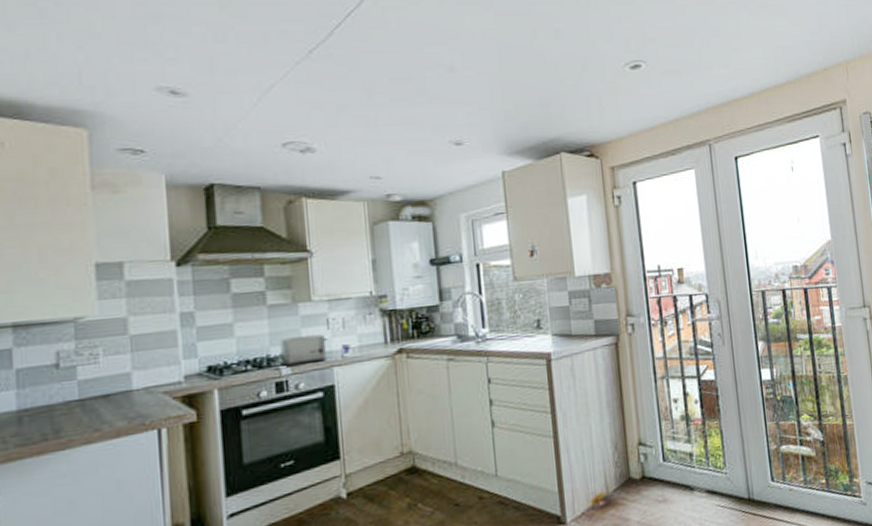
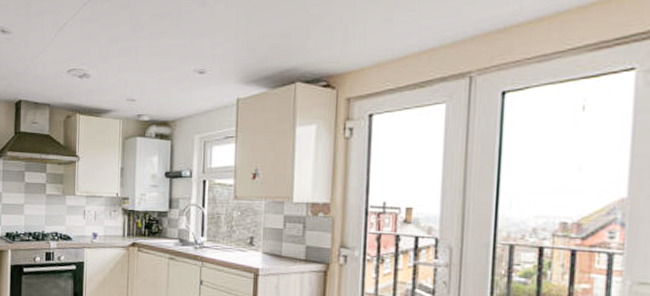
toaster: present [279,334,328,368] -> none [51,220,83,243]

